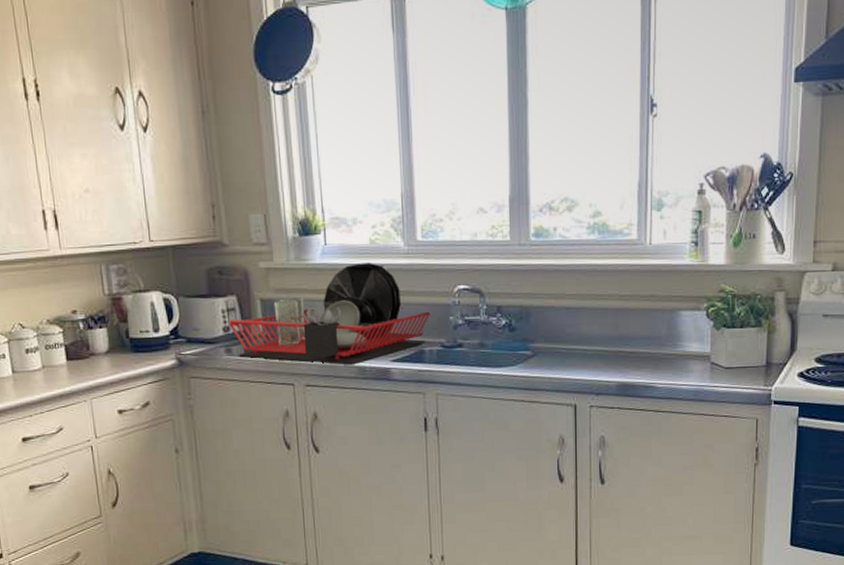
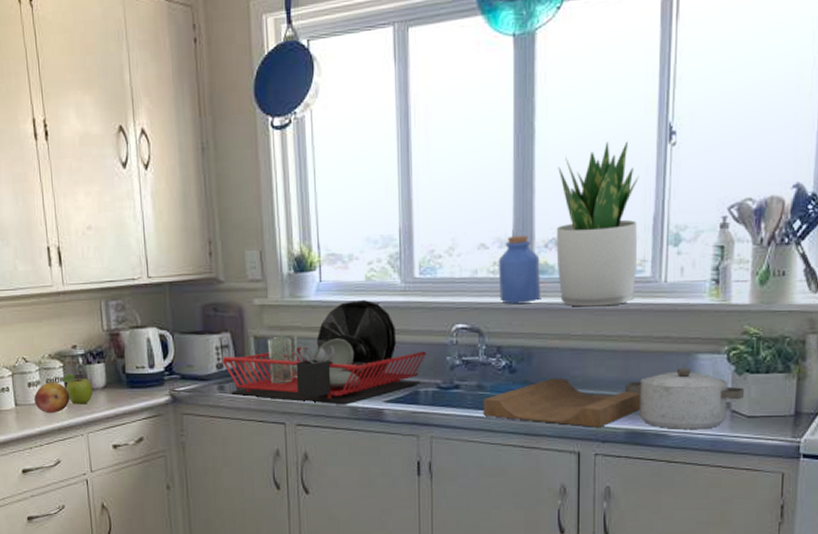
fruit: none [33,347,71,381] -> present [34,382,70,414]
fruit: none [61,339,96,371] -> present [61,373,93,405]
cutting board: none [485,335,631,381] -> present [483,377,642,427]
jar: none [496,200,537,266] -> present [498,235,541,305]
planter: none [550,112,624,268] -> present [556,141,639,307]
cooking pot: none [615,324,722,381] -> present [624,368,744,429]

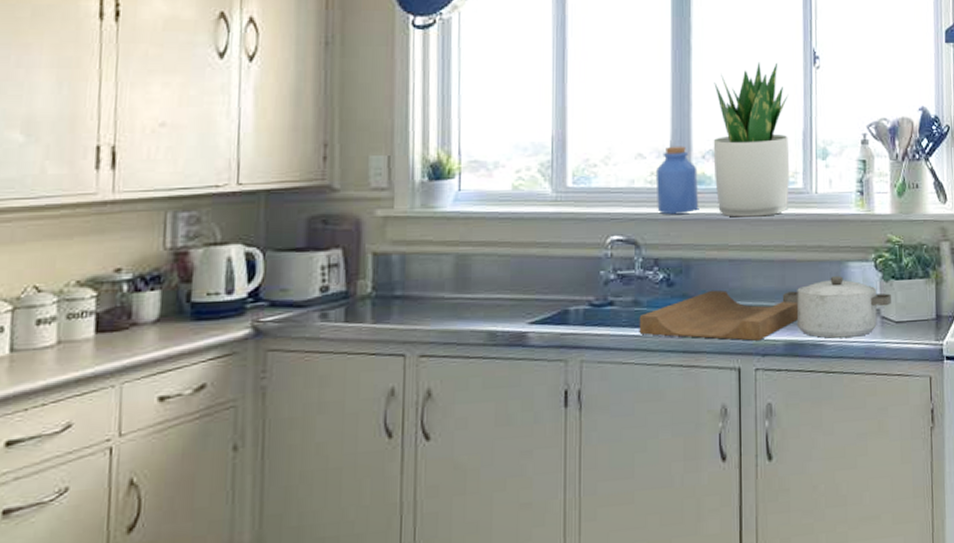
fruit: present [34,382,70,414] -> none [43,316,102,361]
fruit: present [61,373,93,405] -> none [91,304,139,346]
dish rack: present [222,300,429,405] -> none [327,211,581,330]

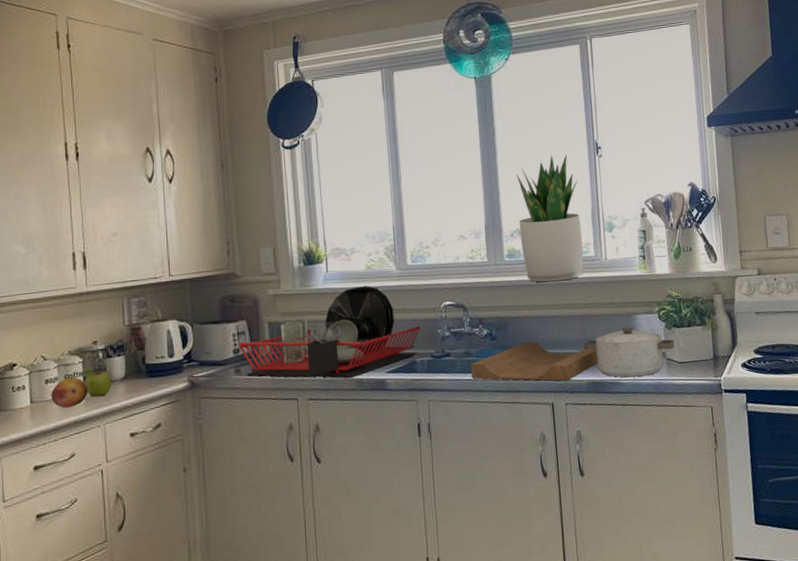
fruit: none [43,316,102,361] -> present [51,377,88,409]
fruit: none [91,304,139,346] -> present [80,367,112,398]
dish rack: none [327,211,581,330] -> present [238,286,423,379]
jar: present [655,146,699,215] -> none [475,227,512,283]

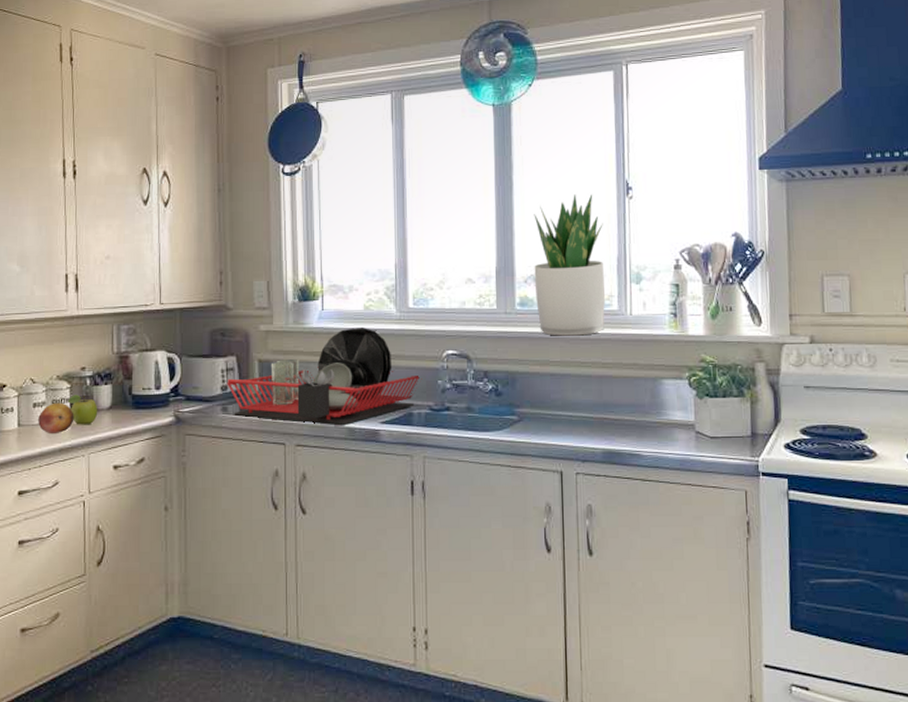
cutting board: present [470,341,598,381] -> none [472,400,616,447]
cooking pot: present [583,326,675,378] -> none [599,392,706,449]

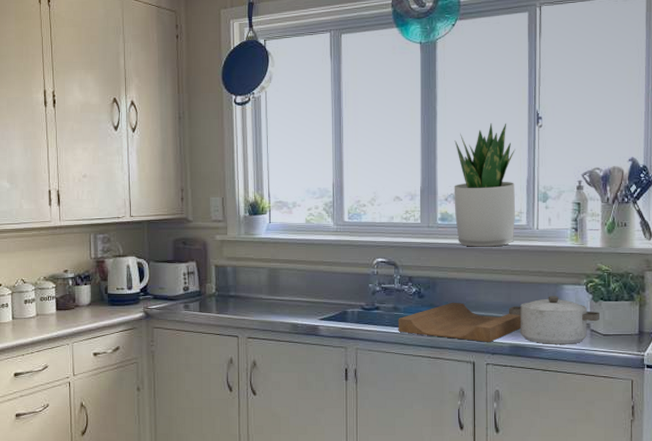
fruit: present [38,402,74,435] -> none [29,299,59,326]
fruit: present [67,394,98,425] -> none [53,293,79,319]
dish rack: present [226,328,422,426] -> none [188,238,355,322]
cutting board: none [472,400,616,447] -> present [398,302,522,342]
cooking pot: none [599,392,706,449] -> present [508,296,600,344]

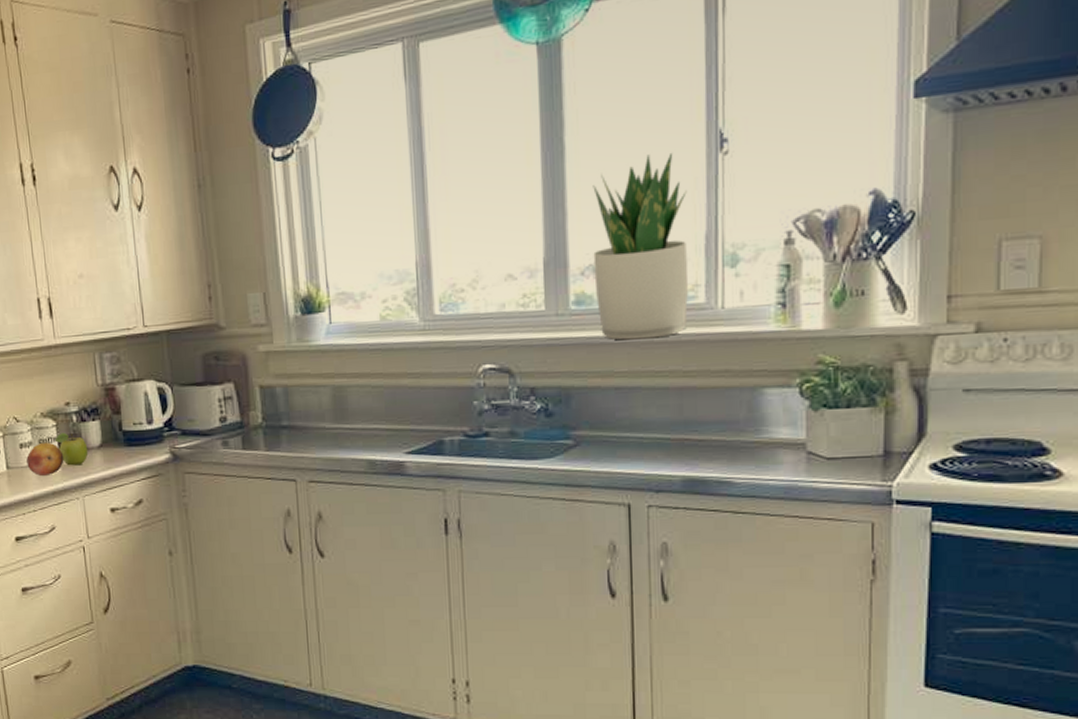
fruit: none [29,299,59,326] -> present [26,442,64,477]
fruit: none [53,293,79,319] -> present [54,432,89,466]
cutting board: present [398,302,522,342] -> none [516,420,700,476]
cooking pot: present [508,296,600,344] -> none [679,405,821,475]

